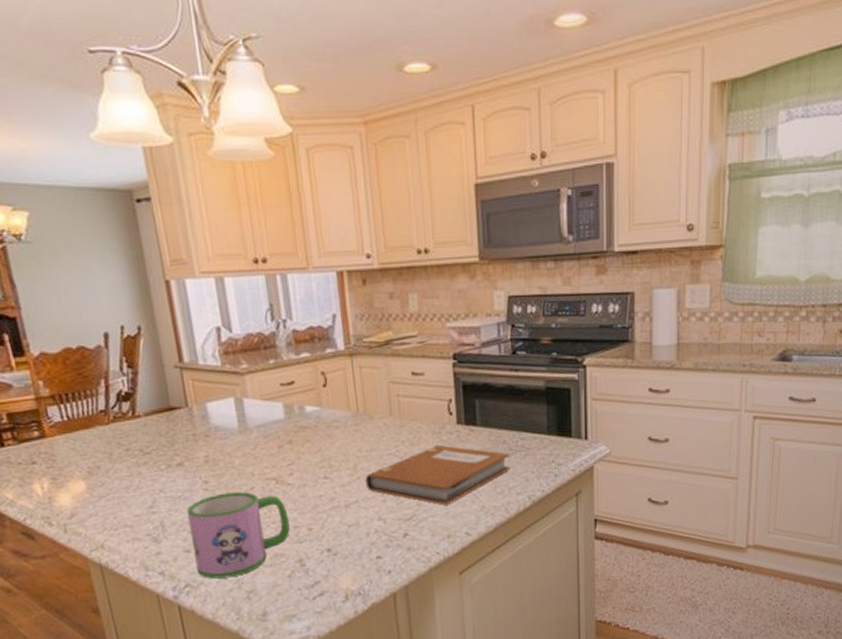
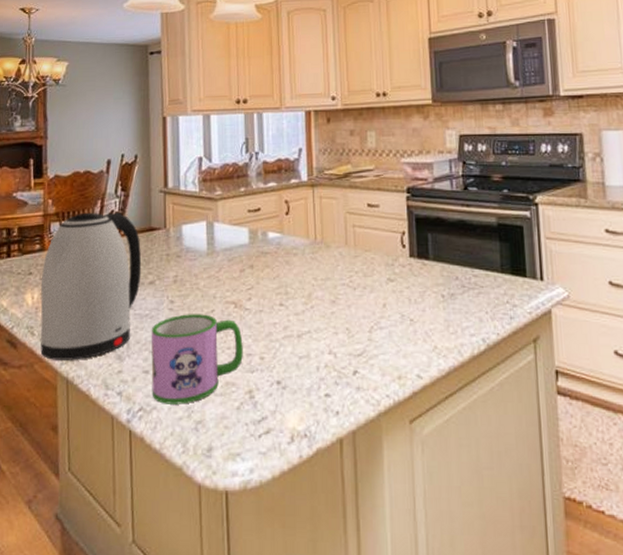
kettle: none [47,391,167,548] -> present [40,212,142,360]
notebook: present [365,445,510,505] -> none [318,278,463,342]

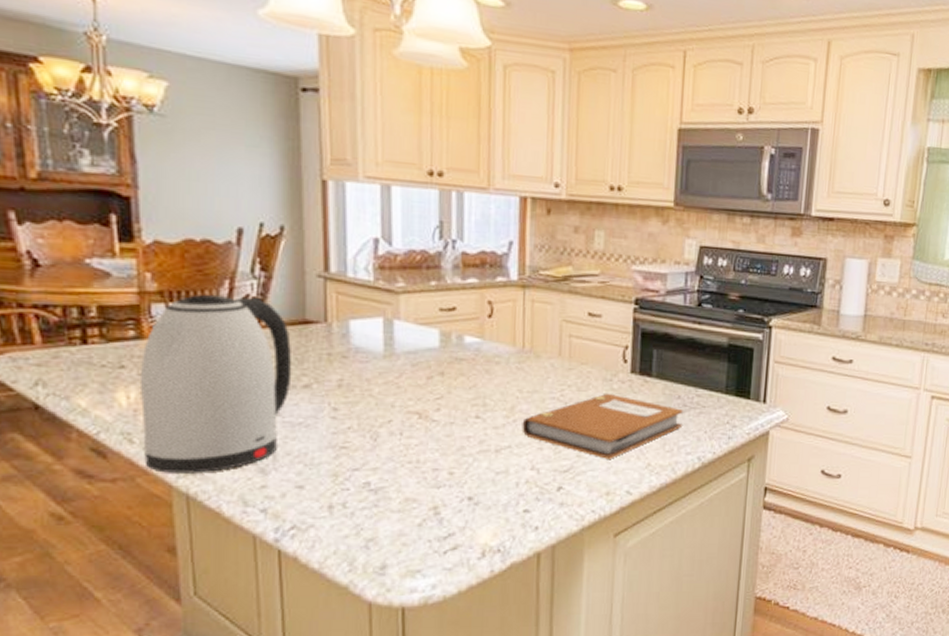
mug: present [151,314,243,404] -> none [306,423,428,522]
notebook: none [318,278,463,342] -> present [522,394,683,459]

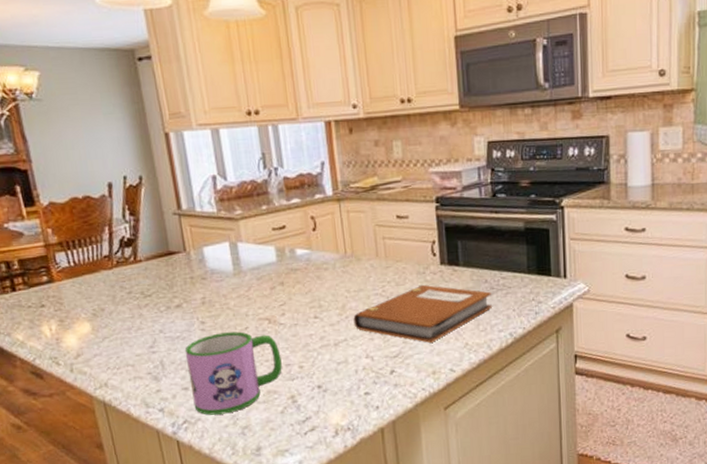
kettle: present [141,294,292,473] -> none [55,237,166,386]
mug: none [306,423,428,522] -> present [184,331,282,415]

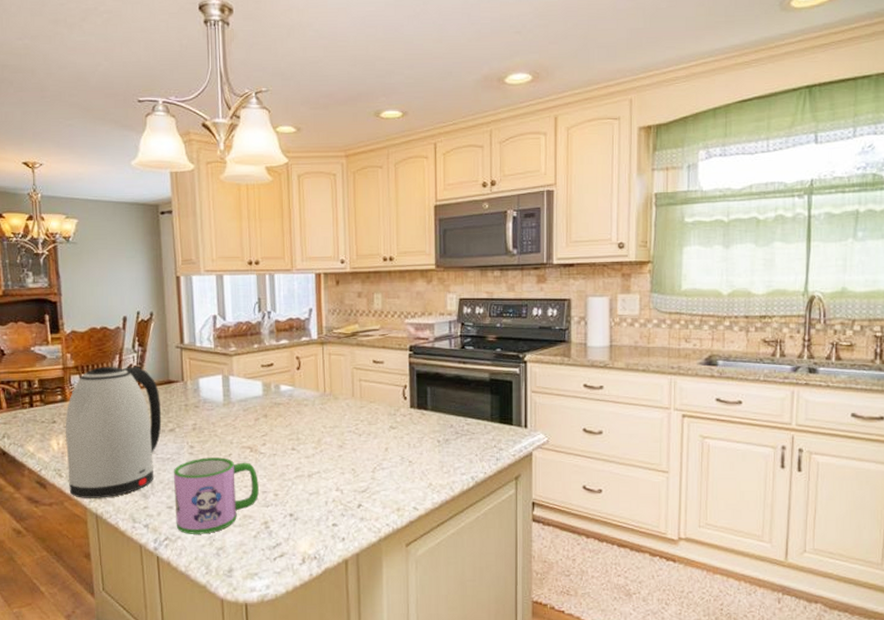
kettle: none [55,237,166,386] -> present [66,366,162,498]
notebook: present [353,285,492,343] -> none [327,426,456,480]

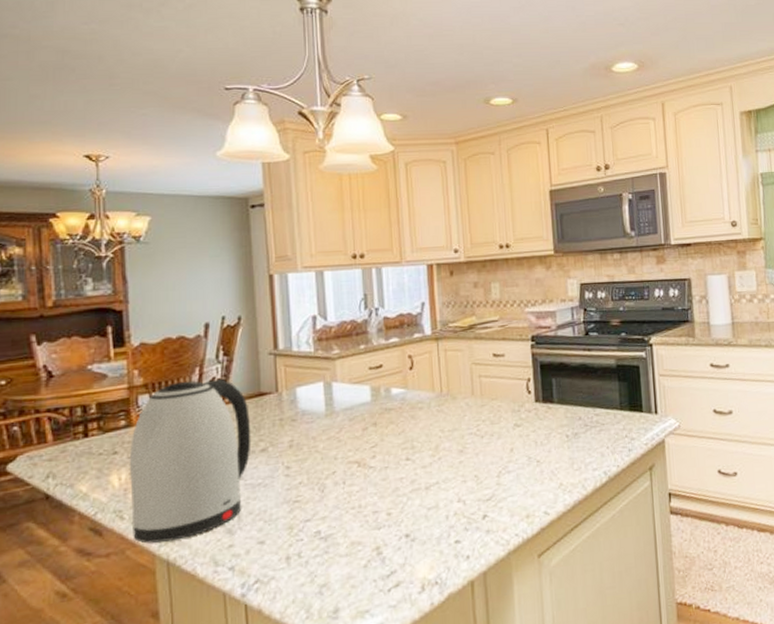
mug: present [173,457,259,534] -> none [265,476,369,573]

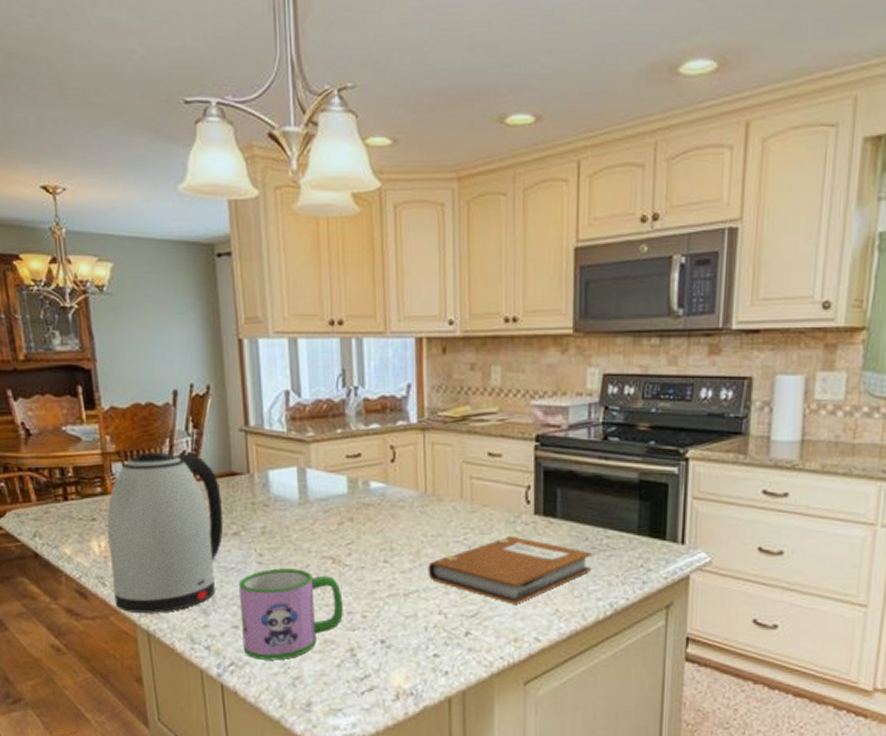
mug: none [265,476,369,573] -> present [238,568,343,660]
notebook: none [446,423,586,484] -> present [428,537,591,604]

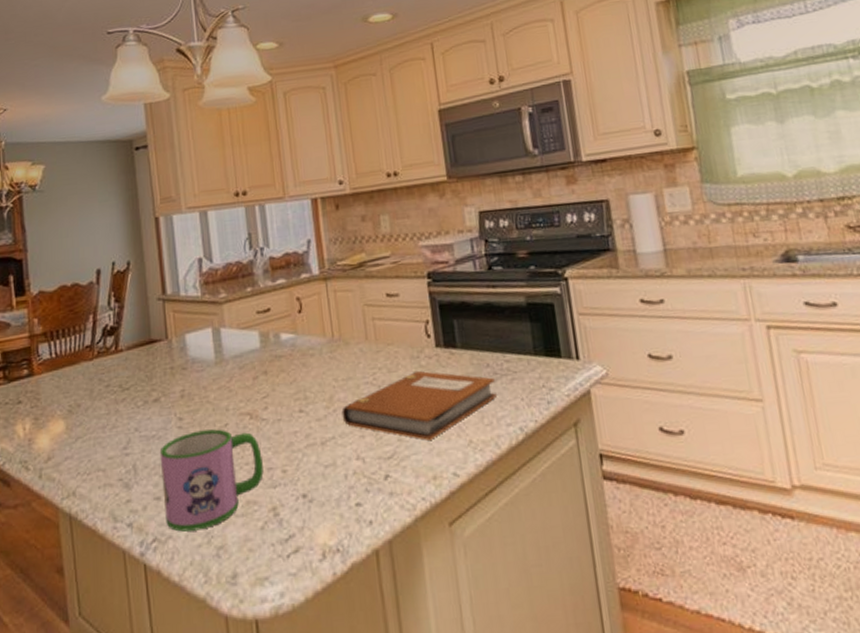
kettle: present [107,452,224,613] -> none [33,325,144,496]

